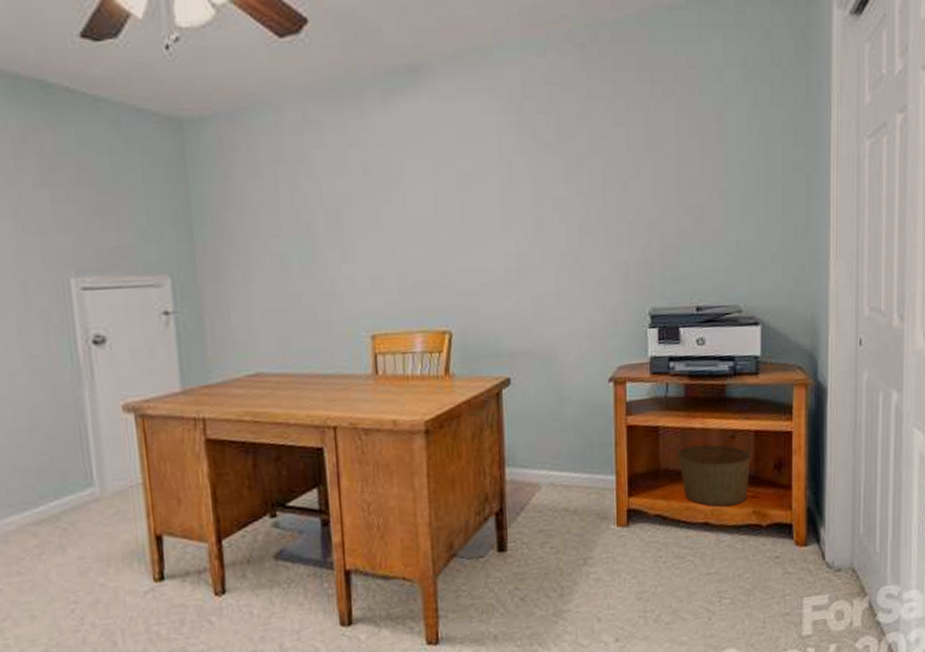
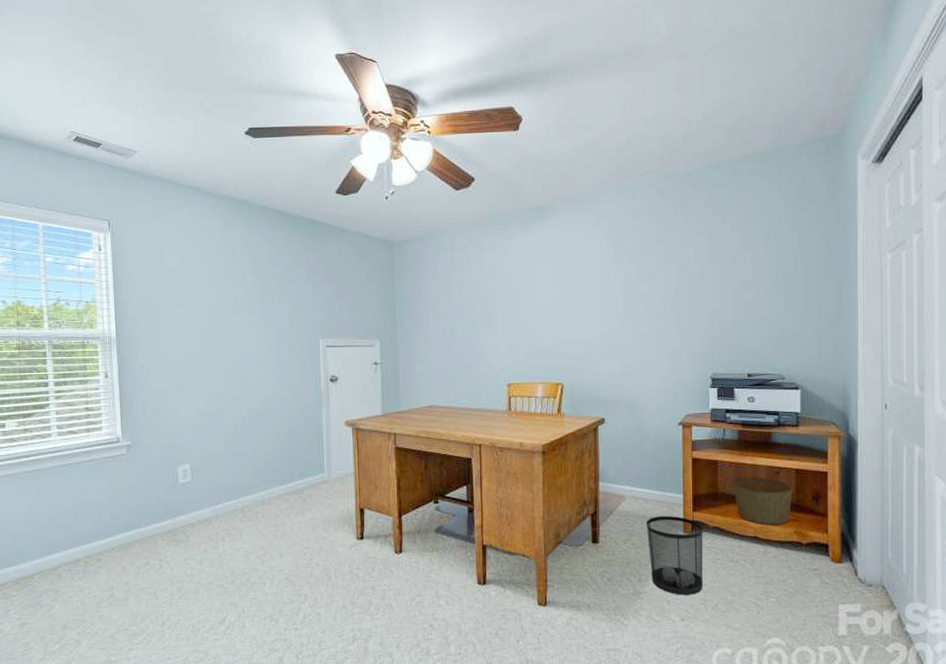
waste bin: none [568,505,642,609] -> present [646,515,703,595]

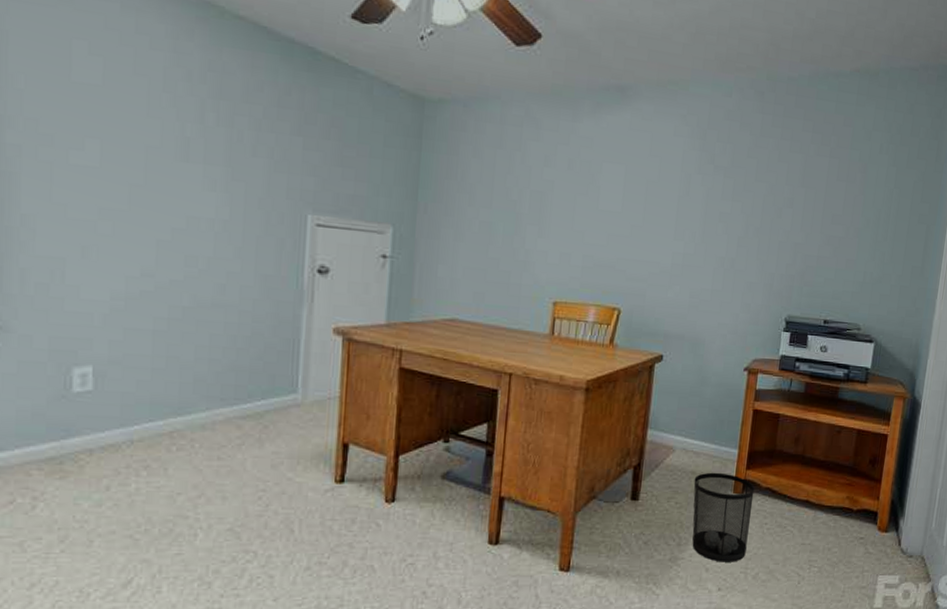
basket: present [731,477,793,526] -> none [791,433,853,490]

